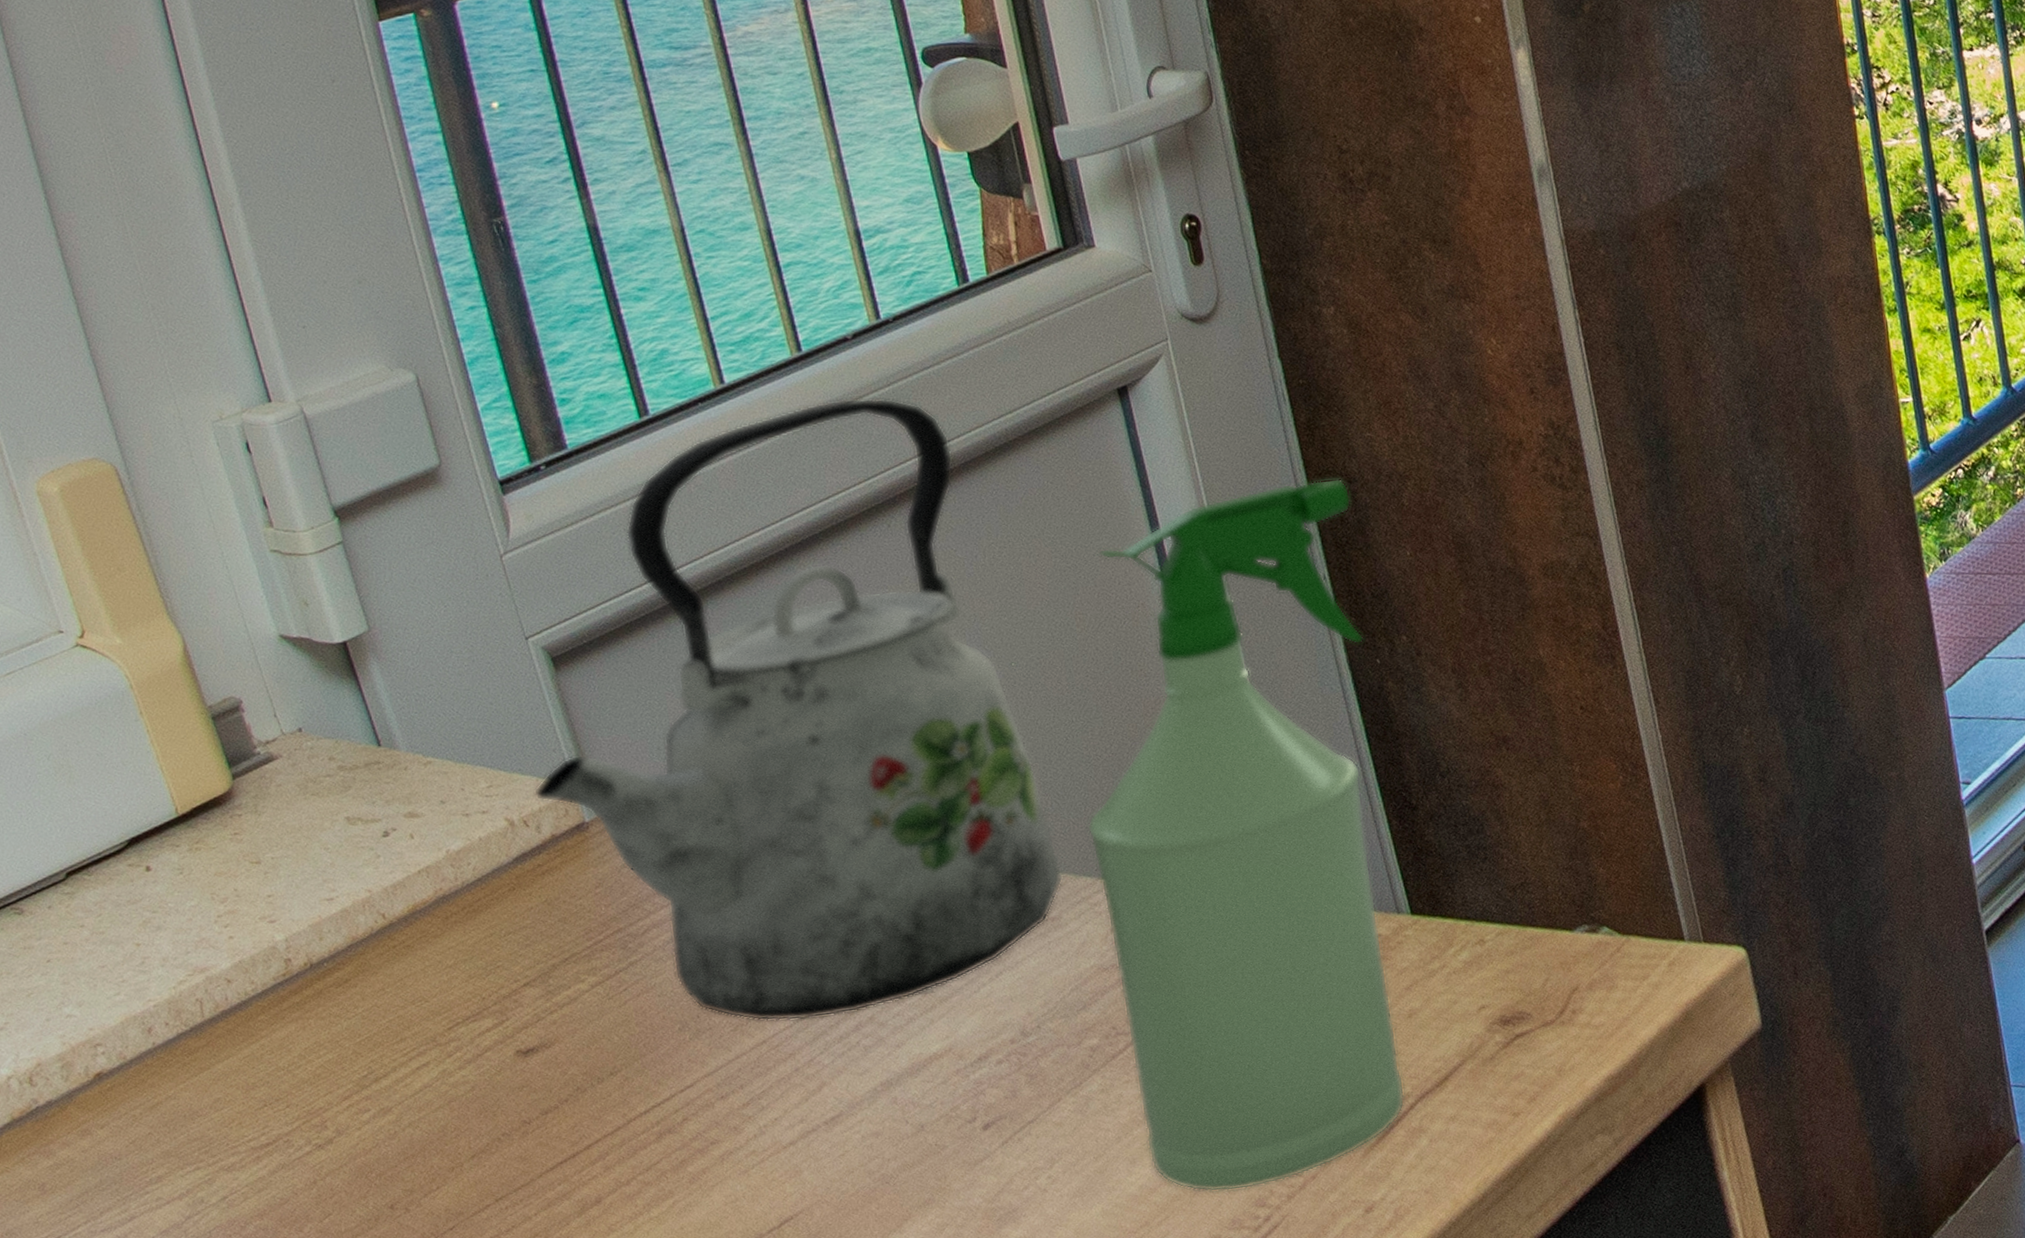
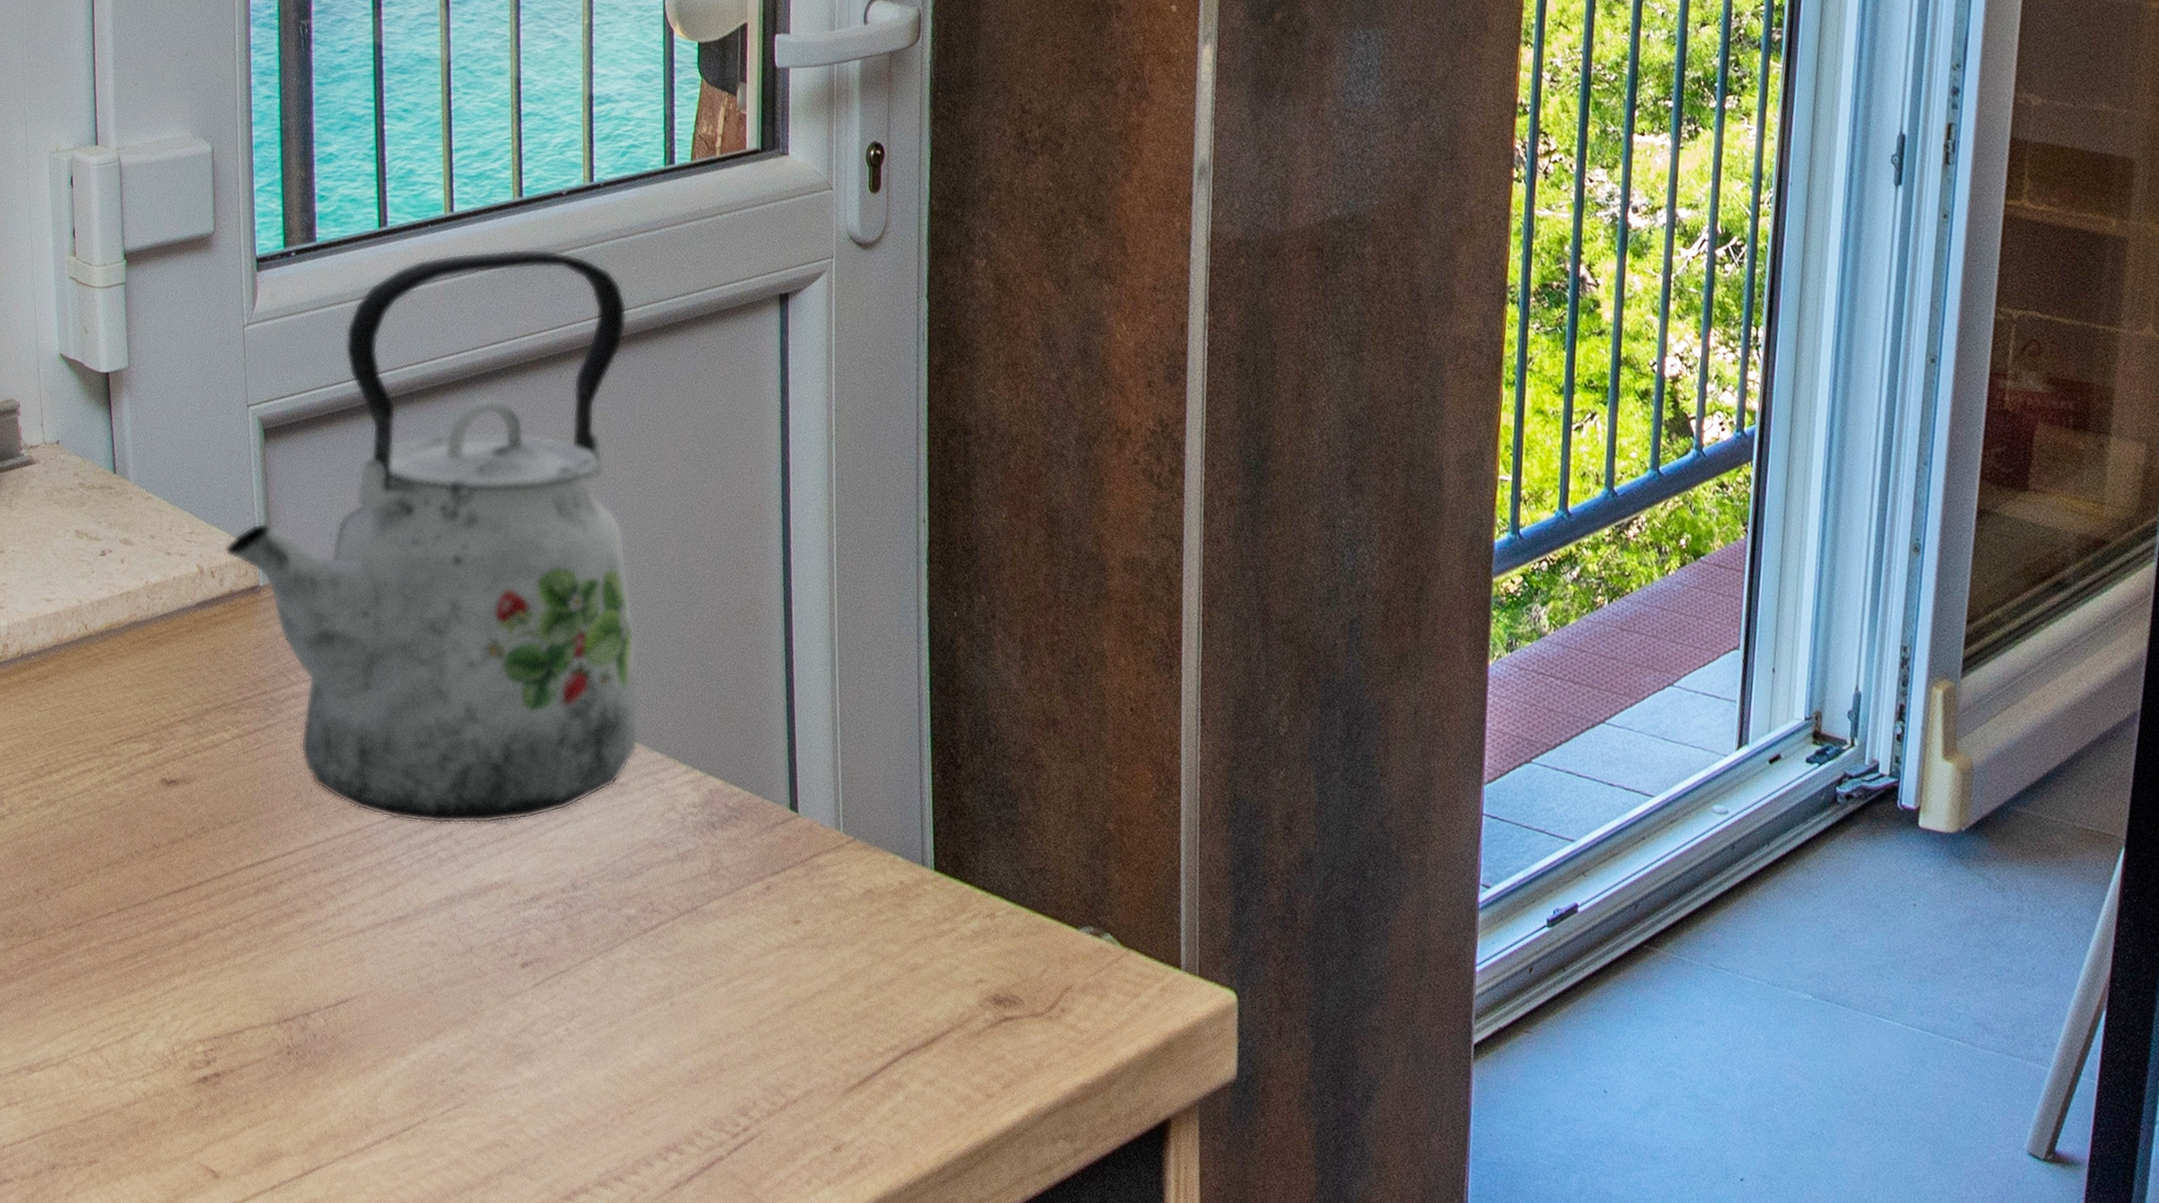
spray bottle: present [1086,478,1406,1192] -> none [656,421,964,1097]

